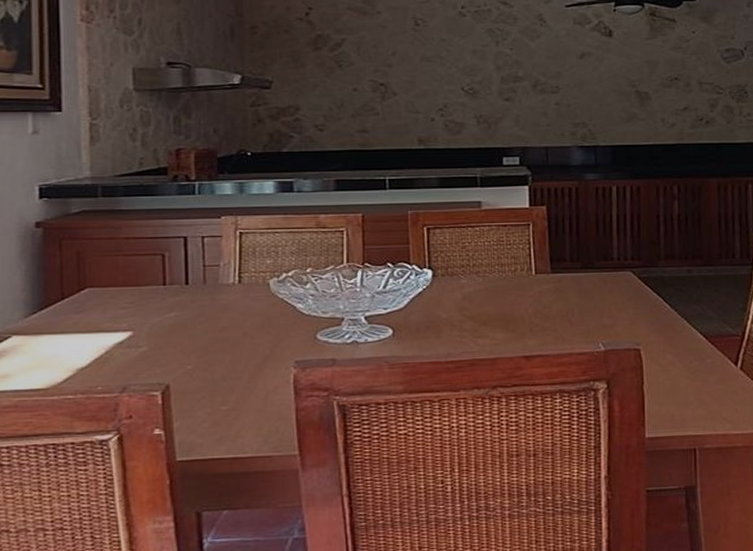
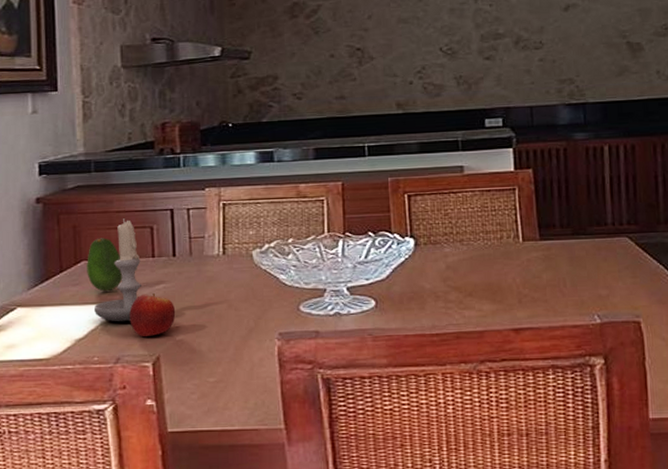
fruit: none [91,264,131,320] -> present [87,238,123,292]
candle: none [99,245,152,351] -> present [94,218,142,322]
fruit: none [136,322,187,366] -> present [128,293,176,338]

